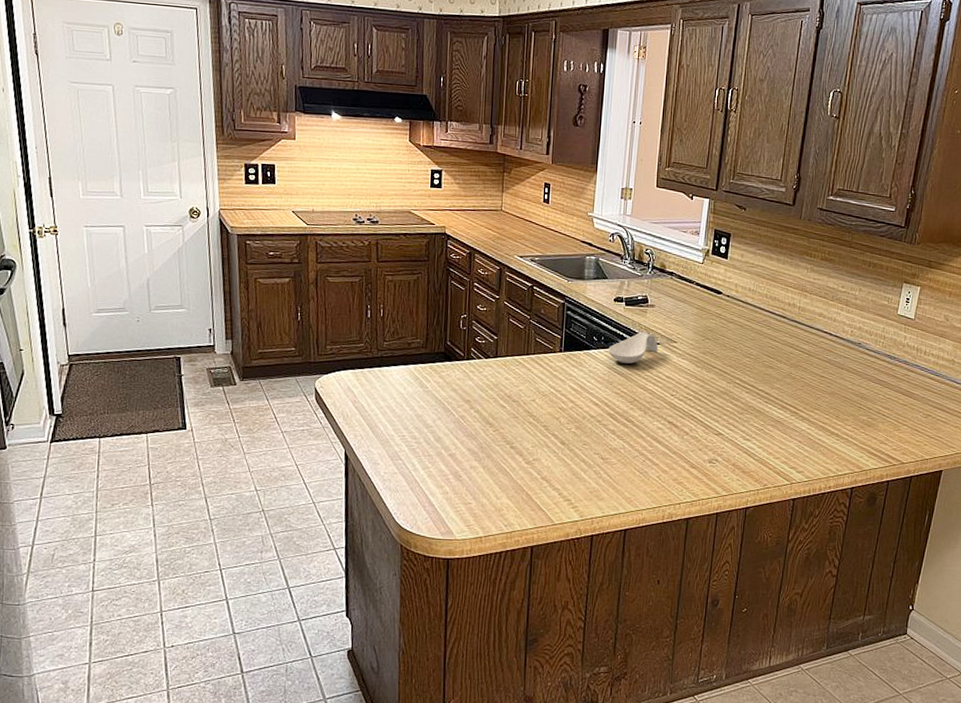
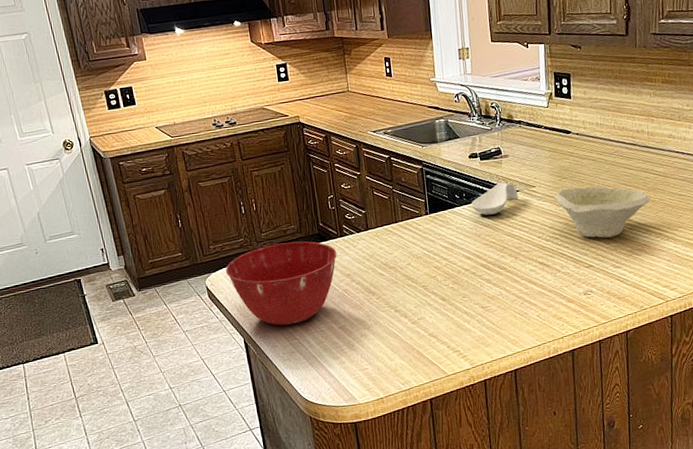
mixing bowl: none [338,355,460,444] -> present [225,241,337,326]
bowl: none [693,349,790,408] -> present [553,186,650,238]

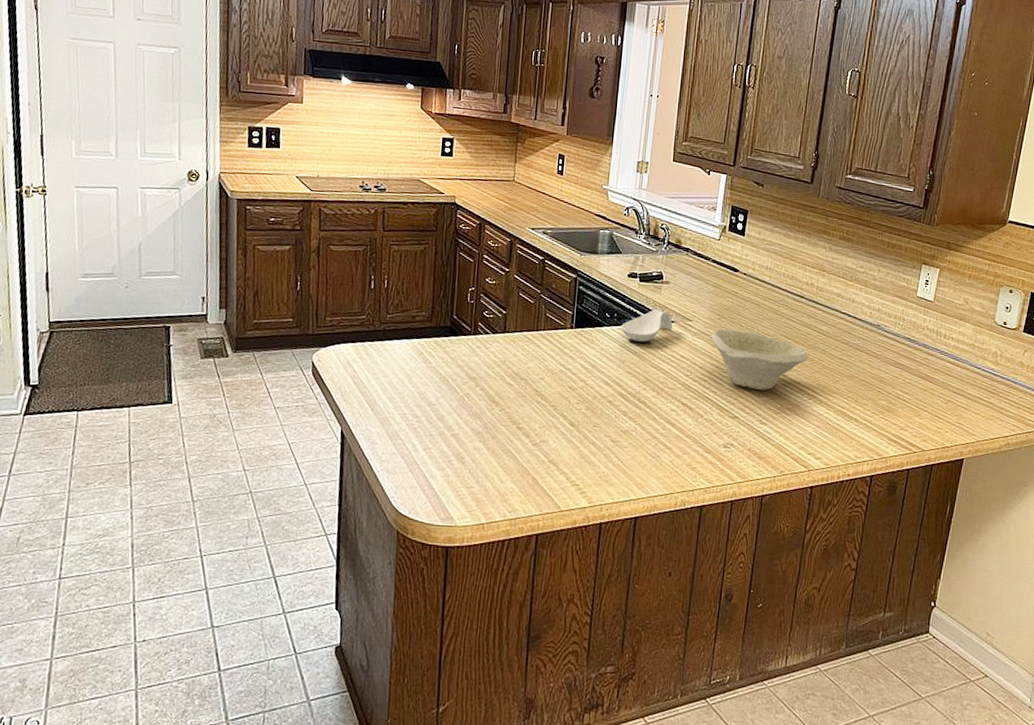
mixing bowl: present [225,241,337,326] -> none [337,328,466,423]

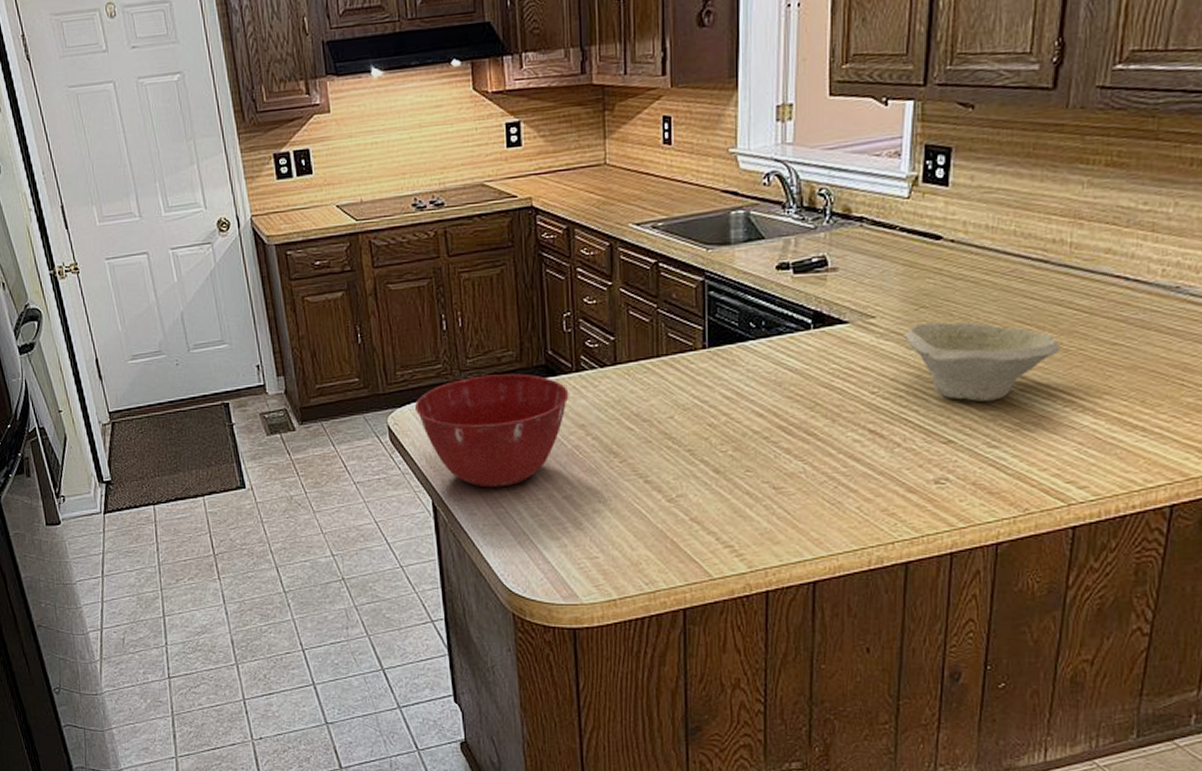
mixing bowl: none [337,328,466,423] -> present [414,374,569,488]
spoon rest: present [621,309,673,342] -> none [773,308,846,355]

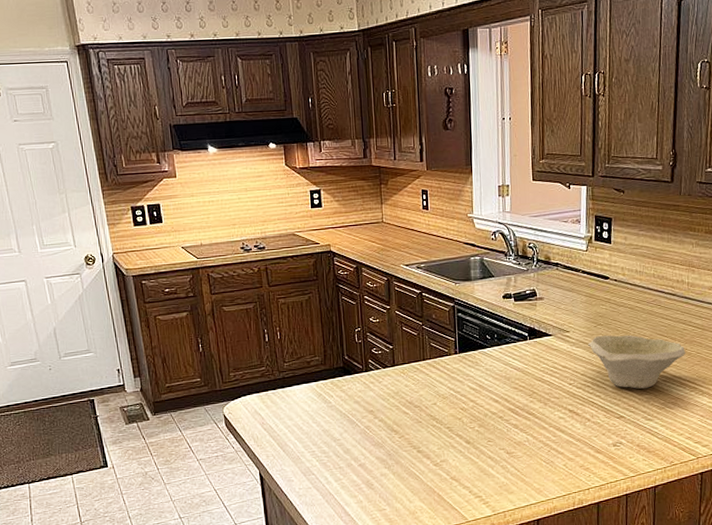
mixing bowl: present [414,374,569,488] -> none [244,373,361,460]

